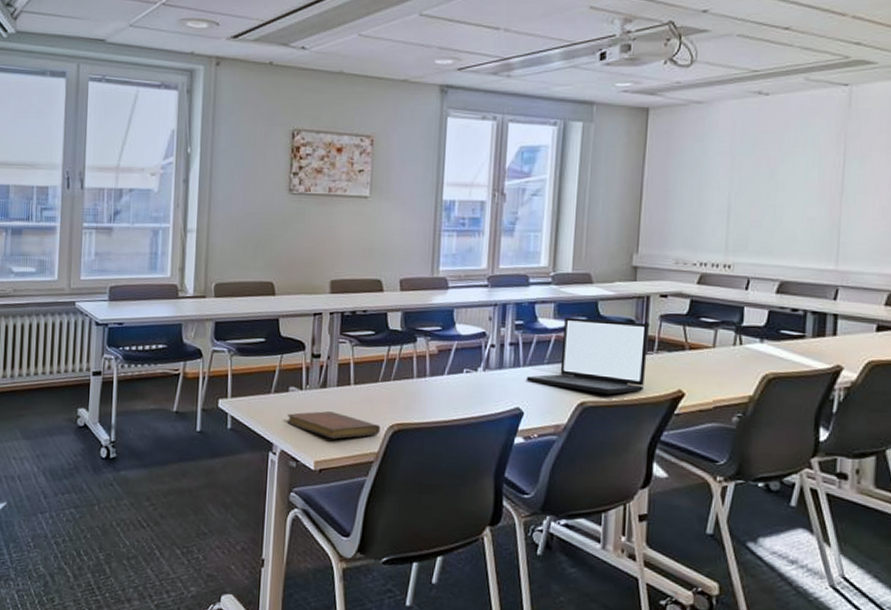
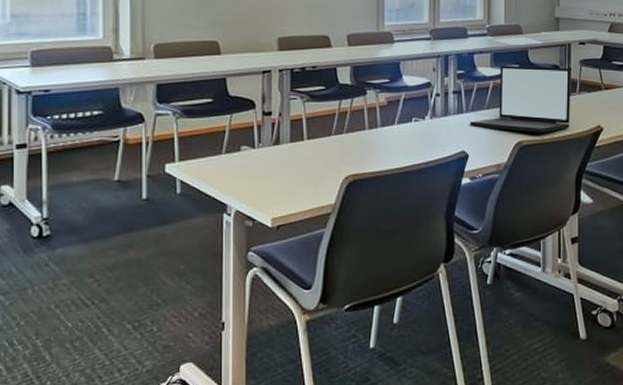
notebook: present [287,411,381,439] -> none [240,168,336,195]

